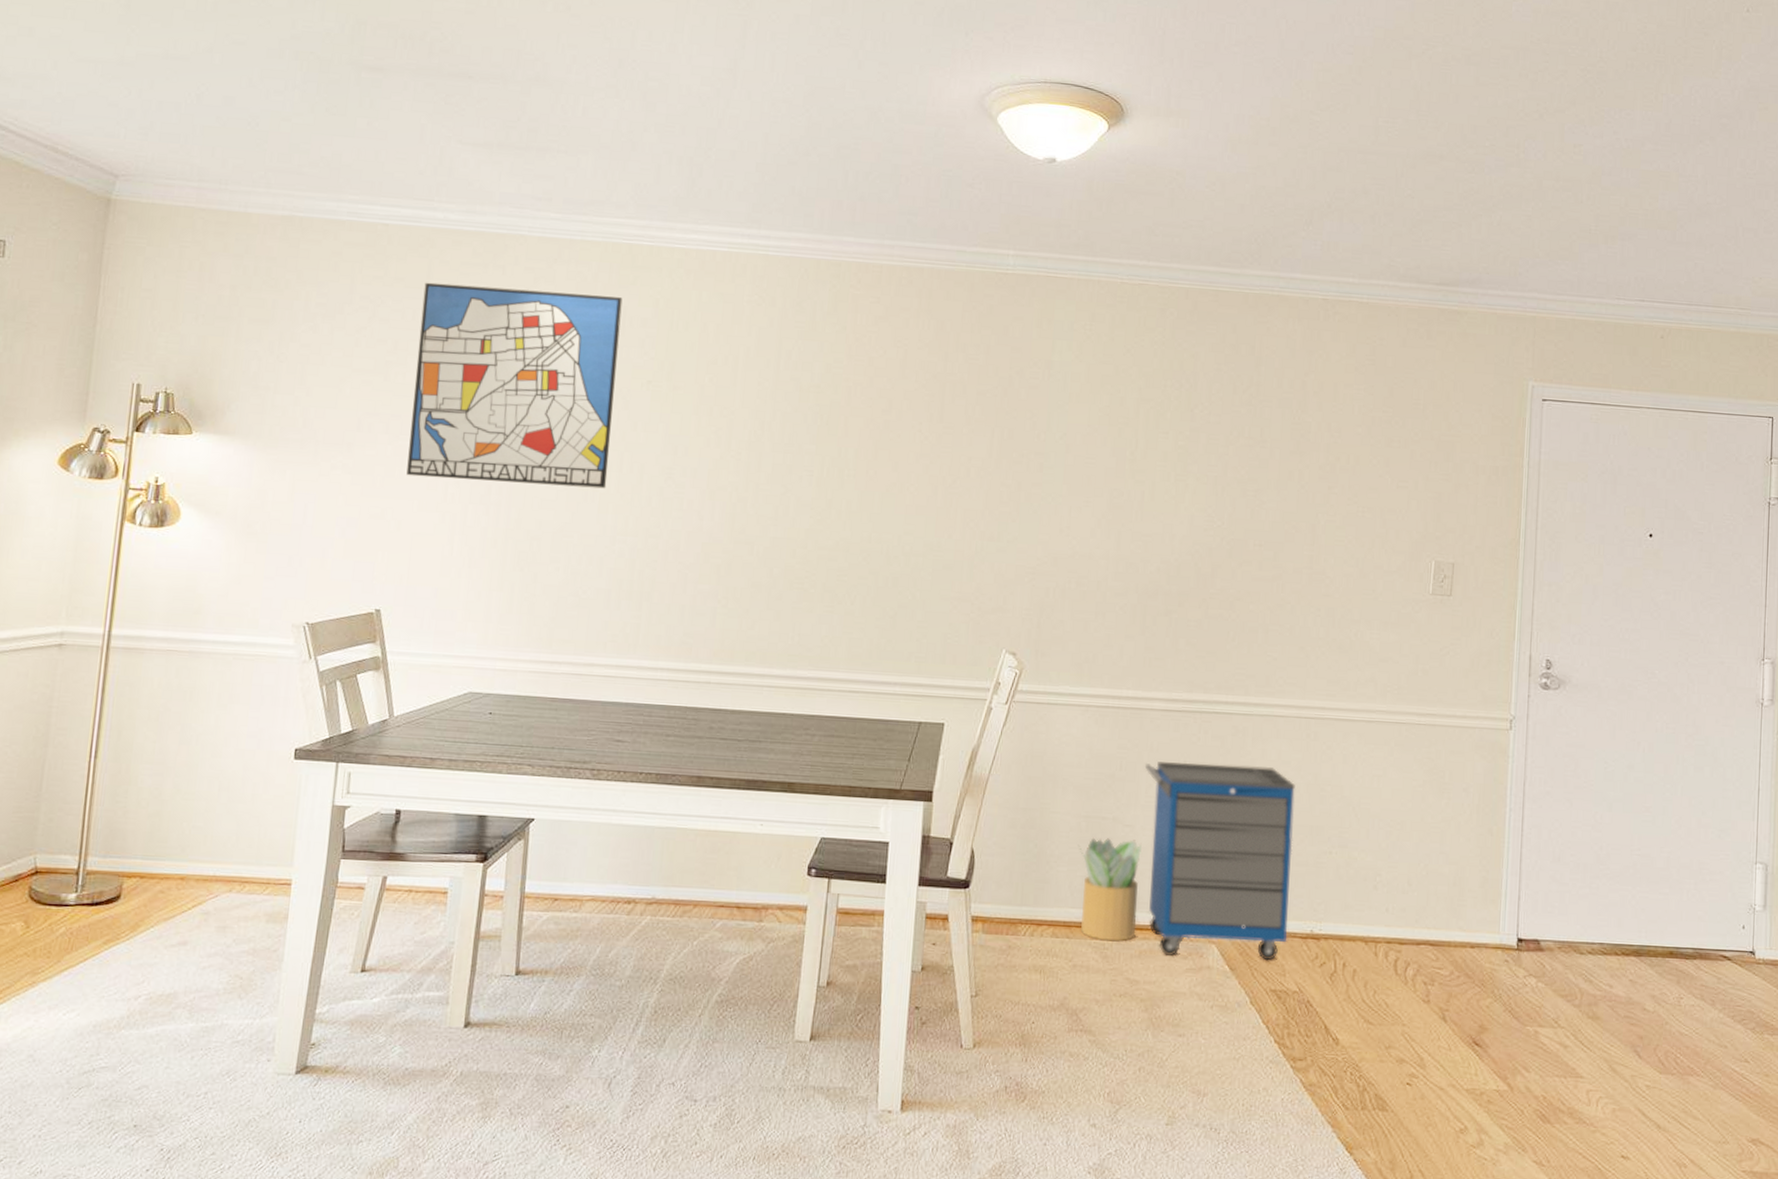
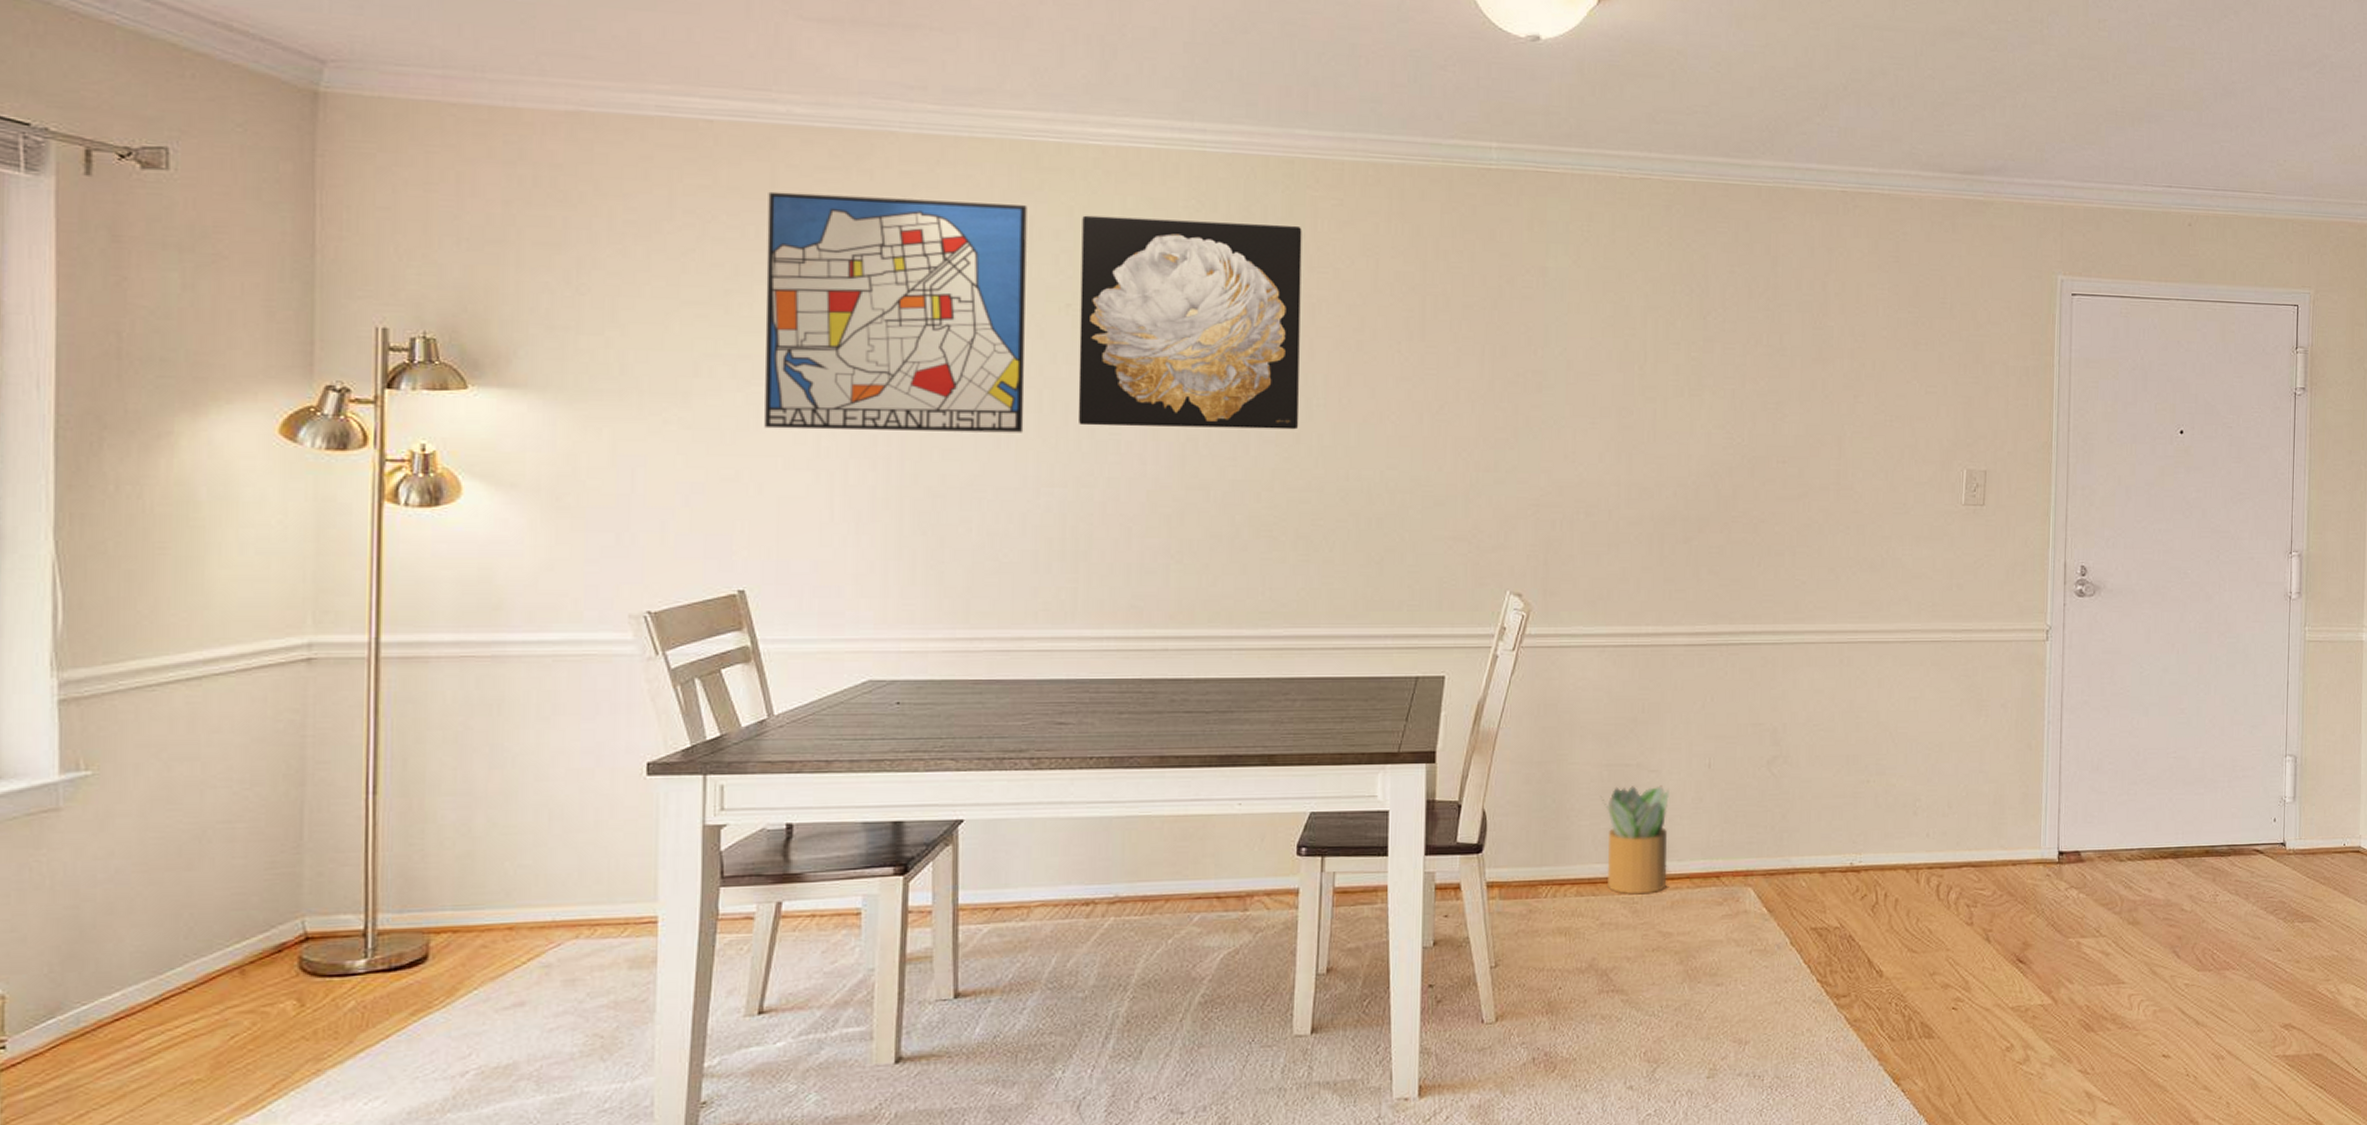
wall art: none [650,306,844,496] -> present [1078,215,1302,430]
cabinet: present [1144,762,1295,961] -> none [1669,698,1829,903]

